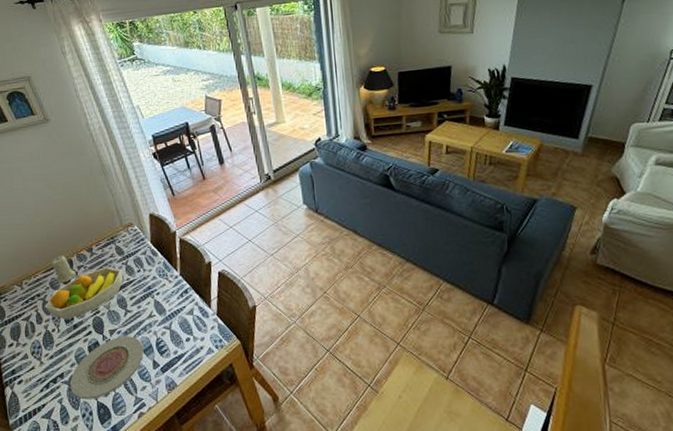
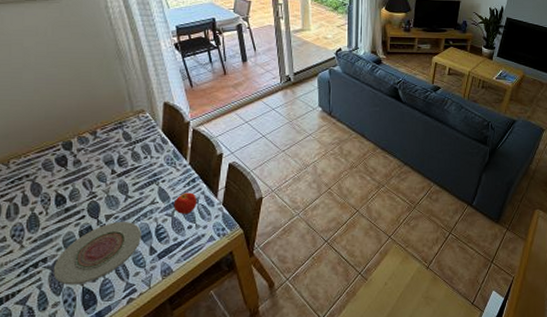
fruit bowl: present [45,267,124,320] -> none [33,151,128,203]
candle: present [51,255,76,283] -> none [46,136,75,165]
apple: none [170,304,192,326] -> present [173,192,197,214]

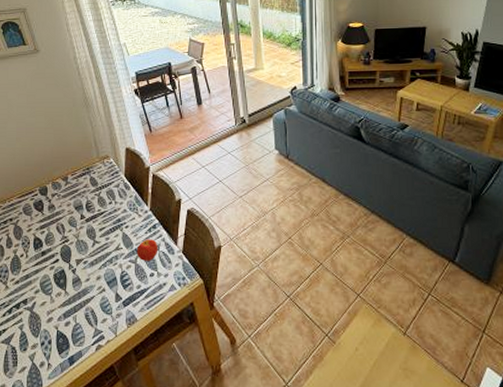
plate: present [53,221,141,285] -> none [32,266,108,328]

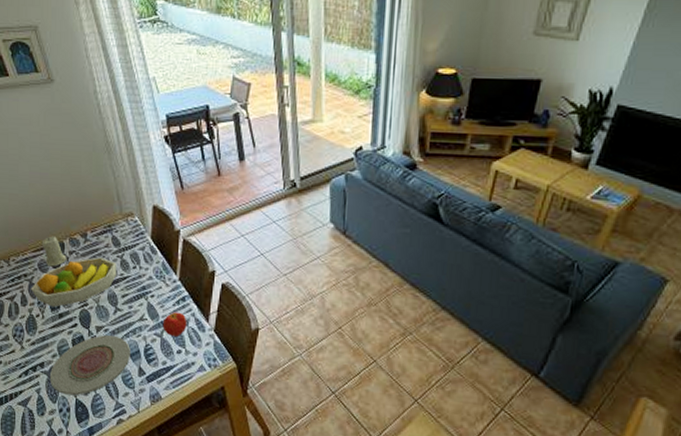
fruit bowl: none [16,197,95,246] -> present [31,257,117,308]
candle: none [26,182,50,209] -> present [41,236,67,267]
plate: none [32,266,108,328] -> present [49,335,130,396]

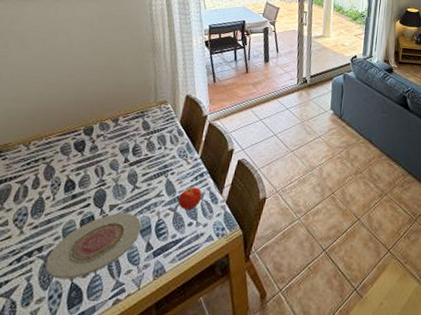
fruit bowl: present [31,257,117,308] -> none [46,139,143,189]
candle: present [41,236,67,267] -> none [69,121,94,150]

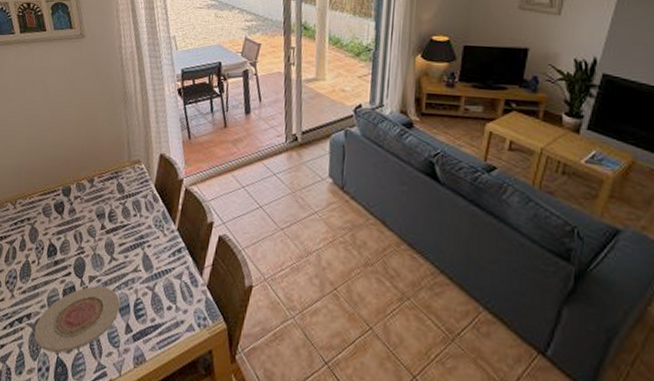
apple: present [177,187,203,210] -> none [155,264,181,291]

